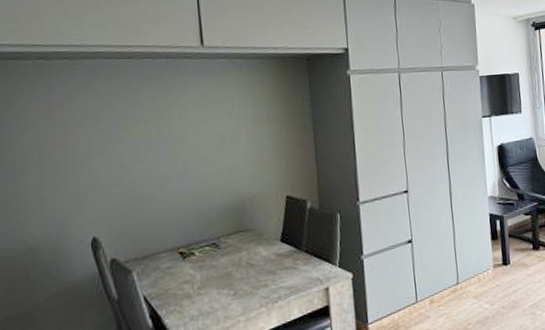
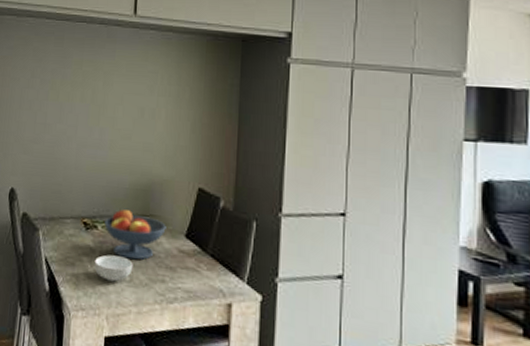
cereal bowl: none [196,274,236,300] -> present [94,254,133,282]
fruit bowl: none [201,230,262,276] -> present [104,208,166,260]

